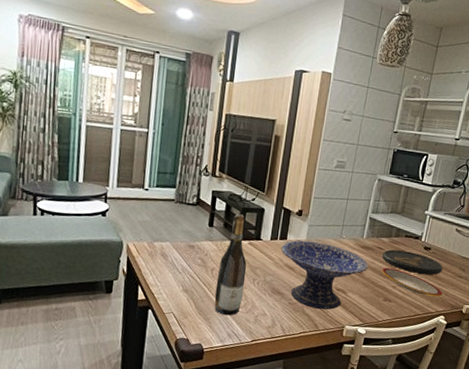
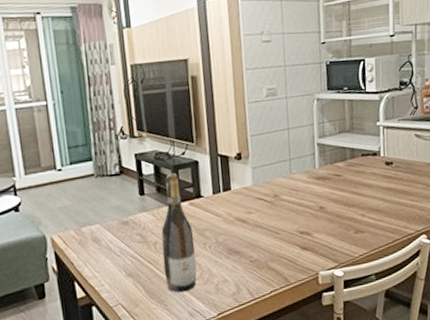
decorative bowl: present [281,240,369,310] -> none [227,184,330,261]
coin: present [382,249,443,275] -> none [342,171,412,194]
plate: present [382,267,443,297] -> none [345,194,418,217]

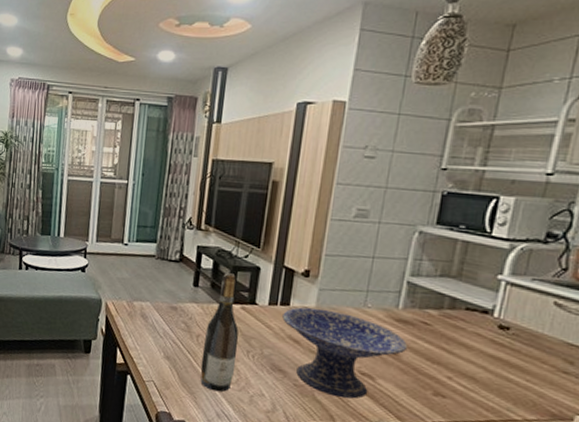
decorative bowl: none [227,184,330,261] -> present [282,307,409,399]

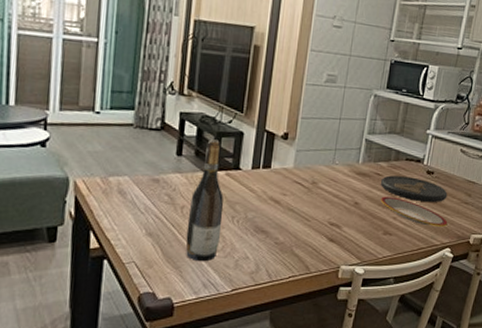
decorative bowl: present [282,307,409,399] -> none [264,168,366,249]
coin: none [429,326,533,367] -> present [381,175,448,202]
plate: none [429,349,534,399] -> present [381,196,448,227]

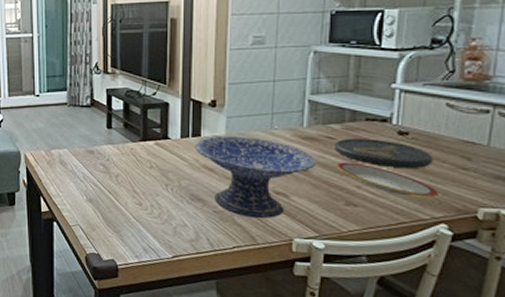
wine bottle: present [185,139,224,262] -> none [123,112,156,228]
decorative bowl: none [264,168,366,249] -> present [195,135,317,219]

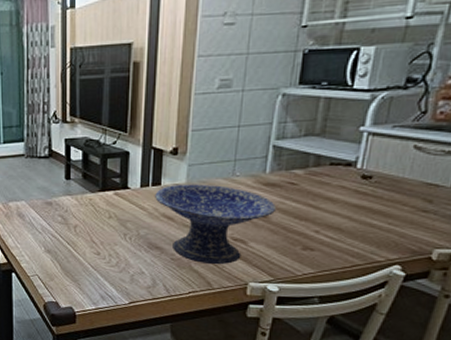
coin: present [335,138,433,168] -> none [296,184,395,211]
plate: present [337,162,439,198] -> none [297,207,396,240]

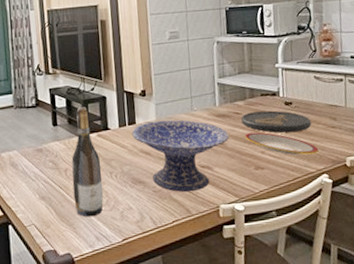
wine bottle: none [81,162,115,276] -> present [71,107,104,217]
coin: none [296,184,395,211] -> present [241,110,312,133]
plate: none [297,207,396,240] -> present [245,132,319,155]

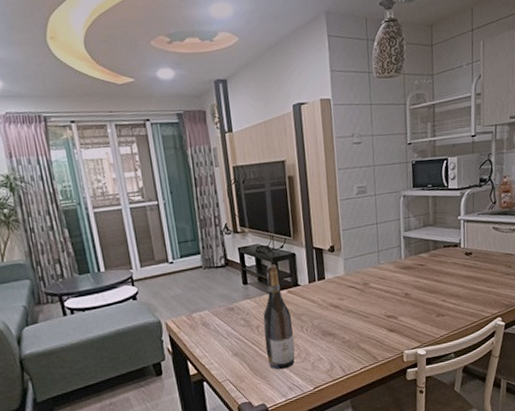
decorative bowl: present [132,119,230,192] -> none [321,273,414,341]
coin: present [241,110,312,133] -> none [425,261,489,282]
plate: present [245,132,319,155] -> none [428,281,494,302]

